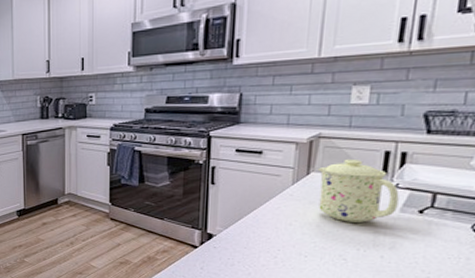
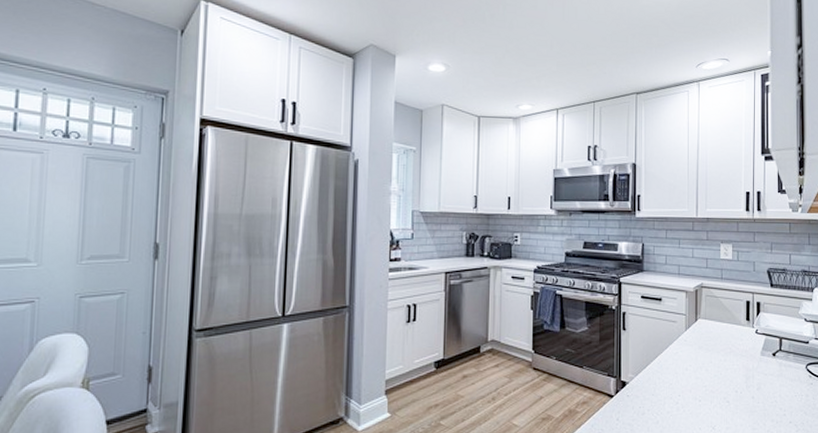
mug: present [317,158,399,222] -> none [702,307,759,366]

